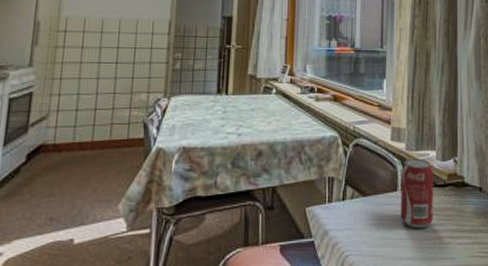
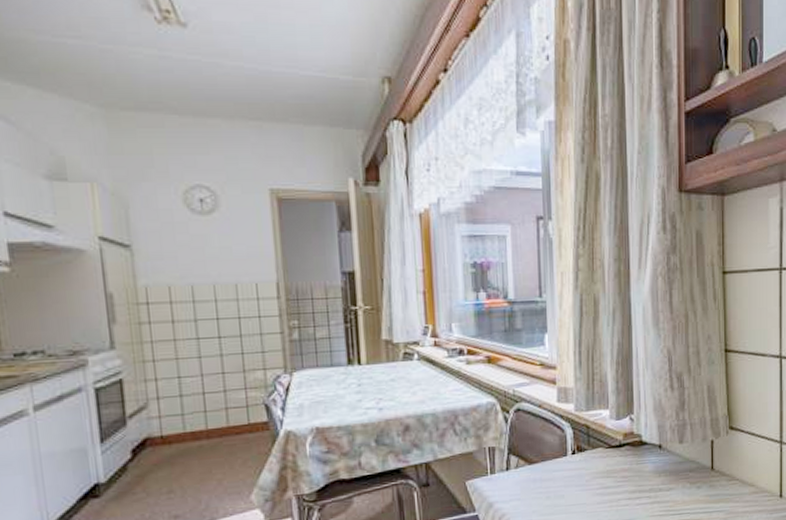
beverage can: present [400,158,433,229] -> none [570,419,608,493]

